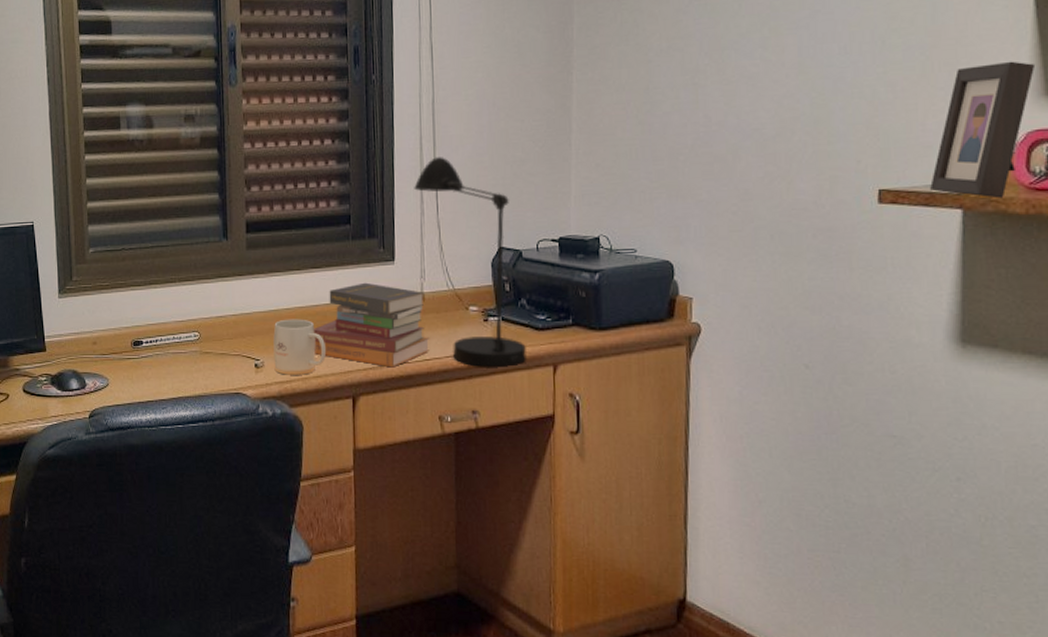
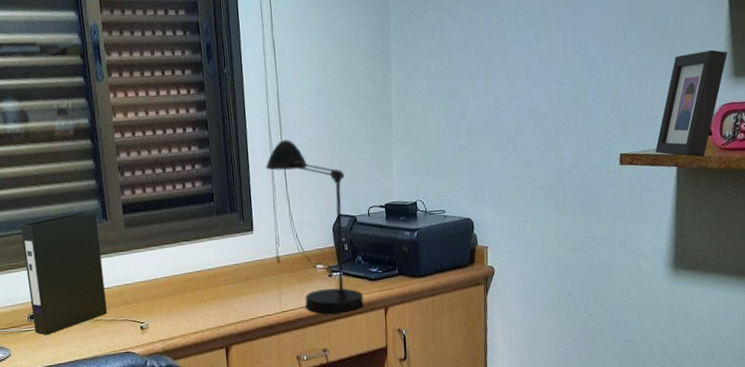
binder: none [133,228,219,365] -> present [20,212,108,335]
mug: present [273,319,327,375] -> none [154,285,201,334]
books: present [314,282,429,368] -> none [189,250,286,320]

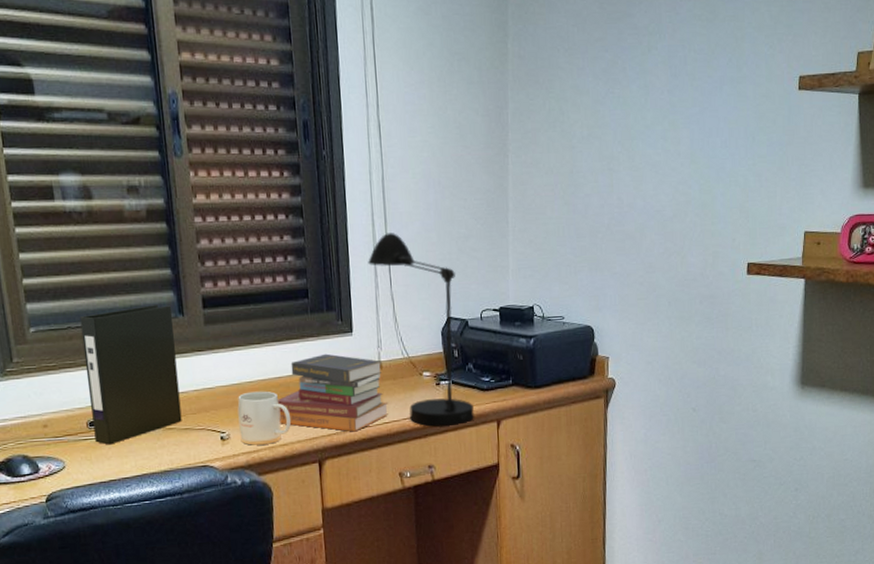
mug: none [154,285,201,334] -> present [237,391,292,445]
books: none [189,250,286,320] -> present [278,353,388,432]
picture frame: present [655,49,728,158] -> none [784,158,857,270]

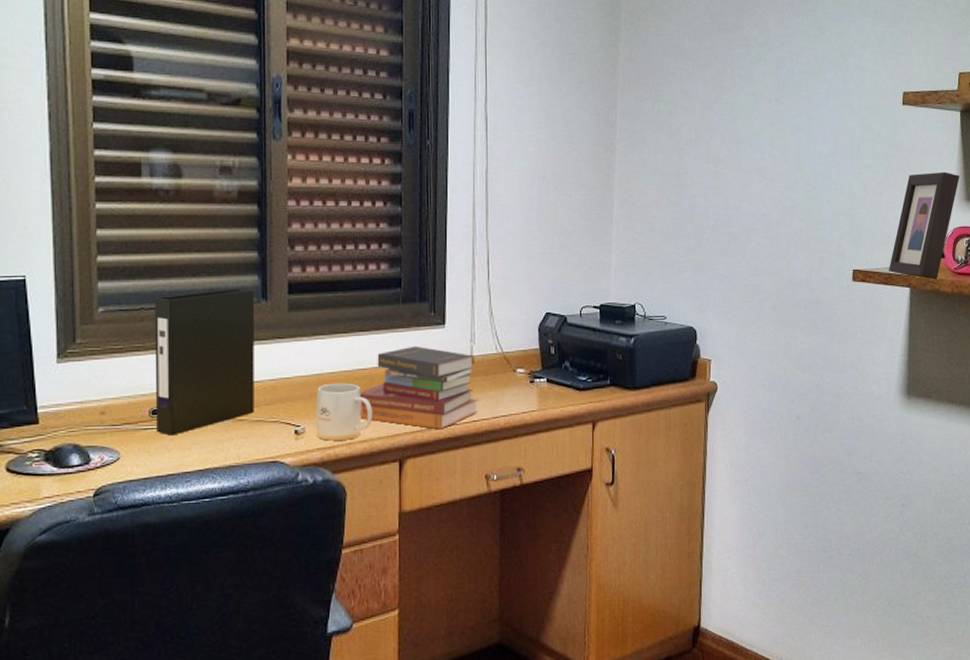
desk lamp: present [368,233,475,427] -> none [466,225,570,428]
picture frame: none [784,158,857,270] -> present [889,171,960,280]

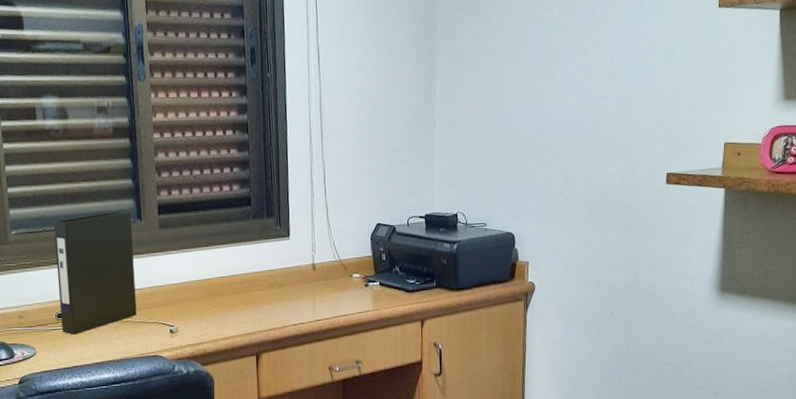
mug: present [316,383,373,441] -> none [185,289,233,338]
books: present [360,346,477,430] -> none [221,256,320,328]
picture frame: present [889,171,960,280] -> none [703,72,779,180]

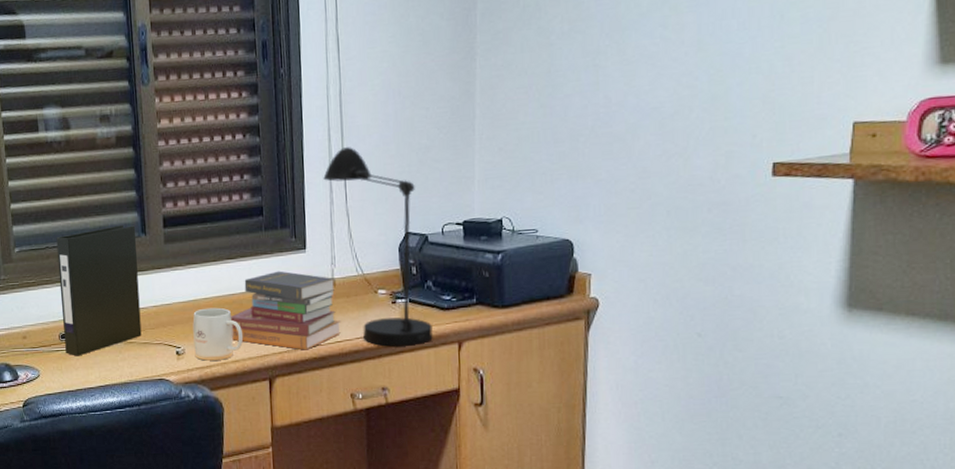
mug: none [185,289,233,338] -> present [192,307,244,361]
books: none [221,256,320,328] -> present [231,271,341,350]
desk lamp: none [305,146,400,325] -> present [323,147,434,348]

